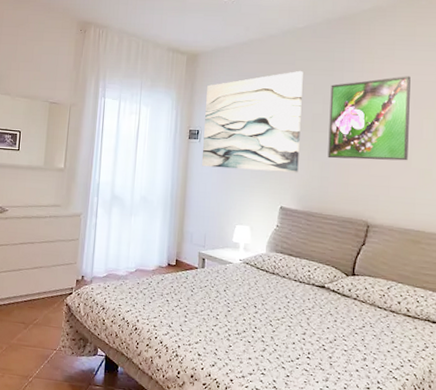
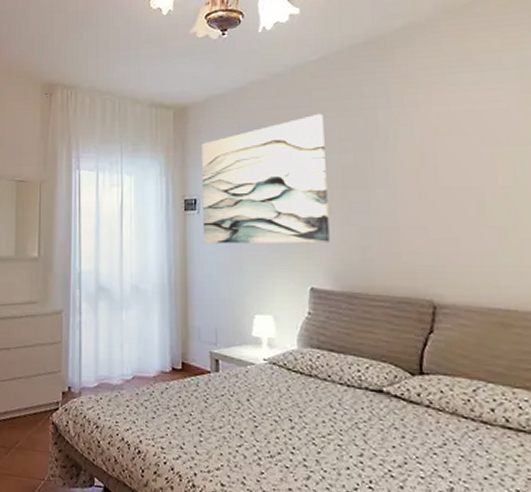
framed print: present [328,76,411,161] -> none [362,106,481,222]

